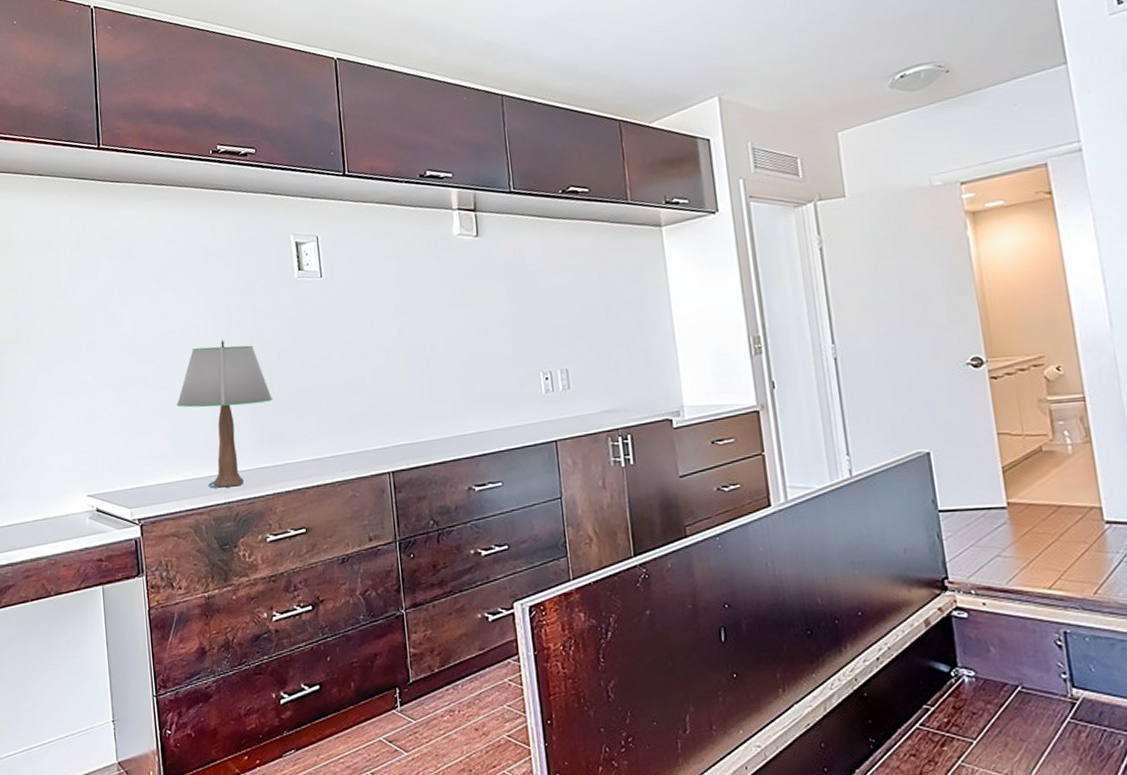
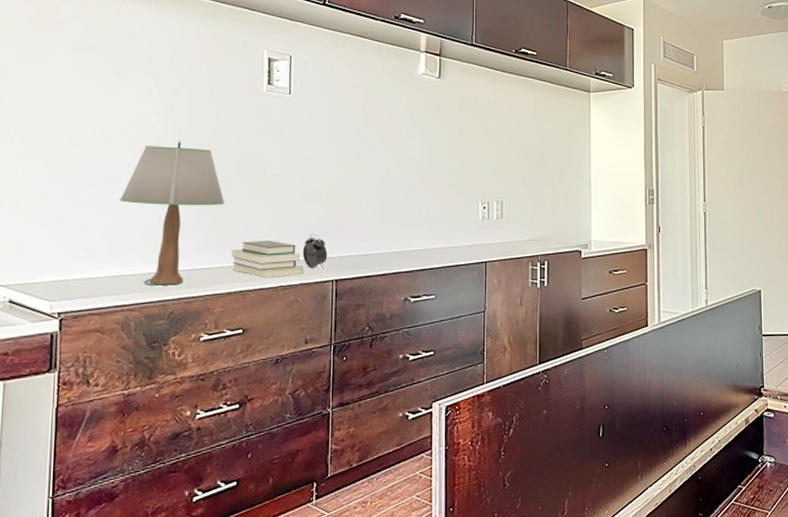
books: none [284,434,358,474] -> present [231,241,303,279]
alarm clock: none [354,423,381,460] -> present [302,233,328,268]

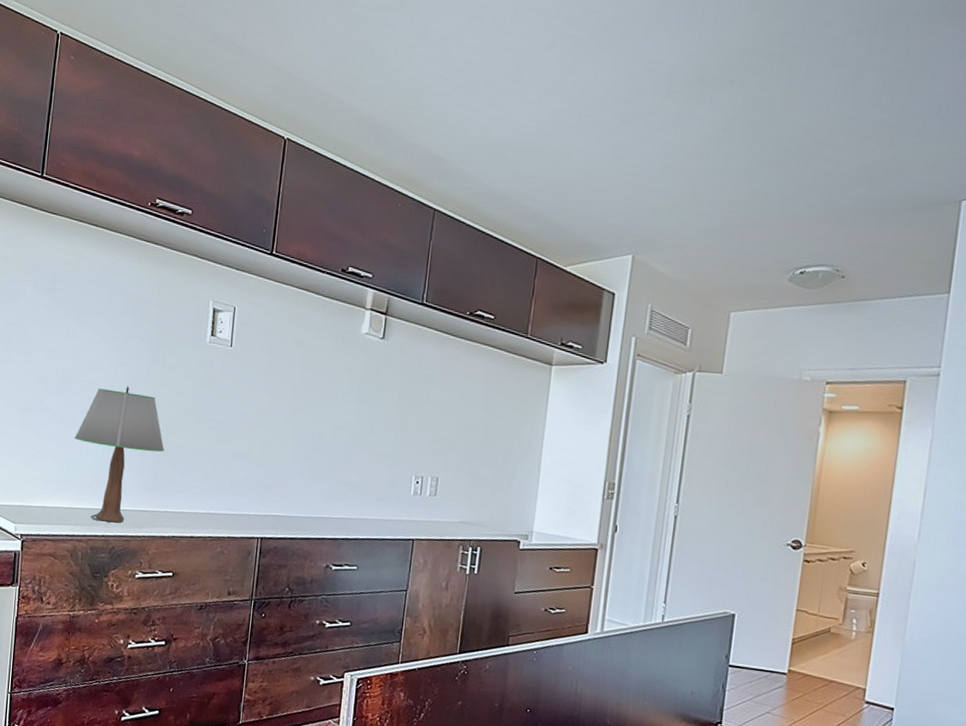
books: present [231,241,303,279] -> none [166,489,231,528]
alarm clock: present [302,233,328,268] -> none [231,489,255,524]

